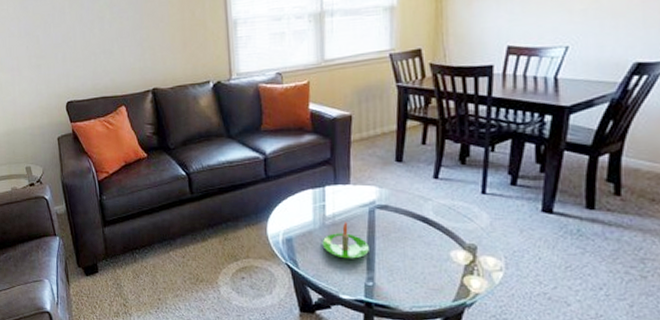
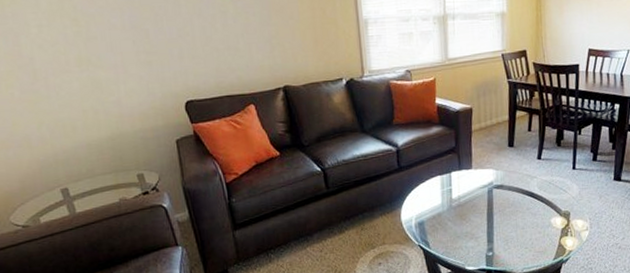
candle: present [322,222,369,259] -> none [449,202,489,235]

